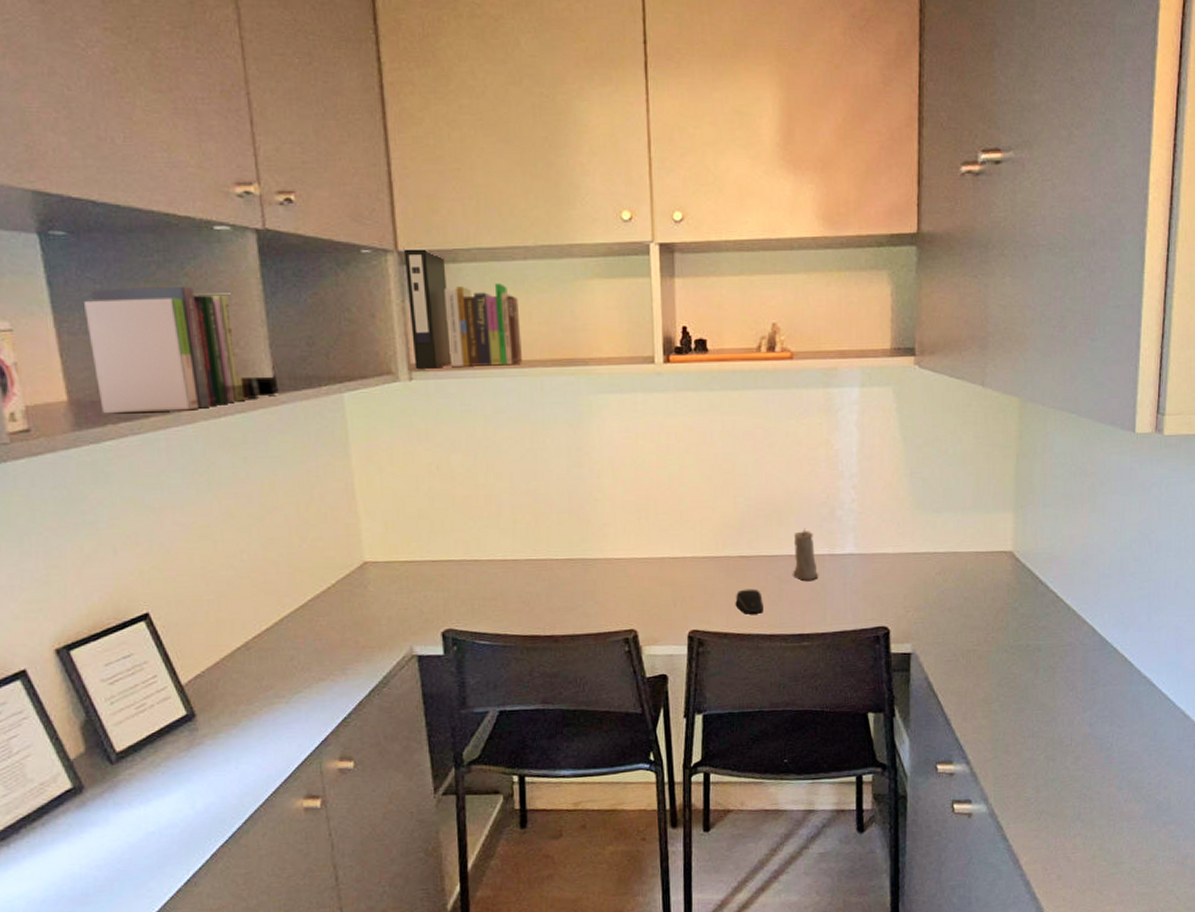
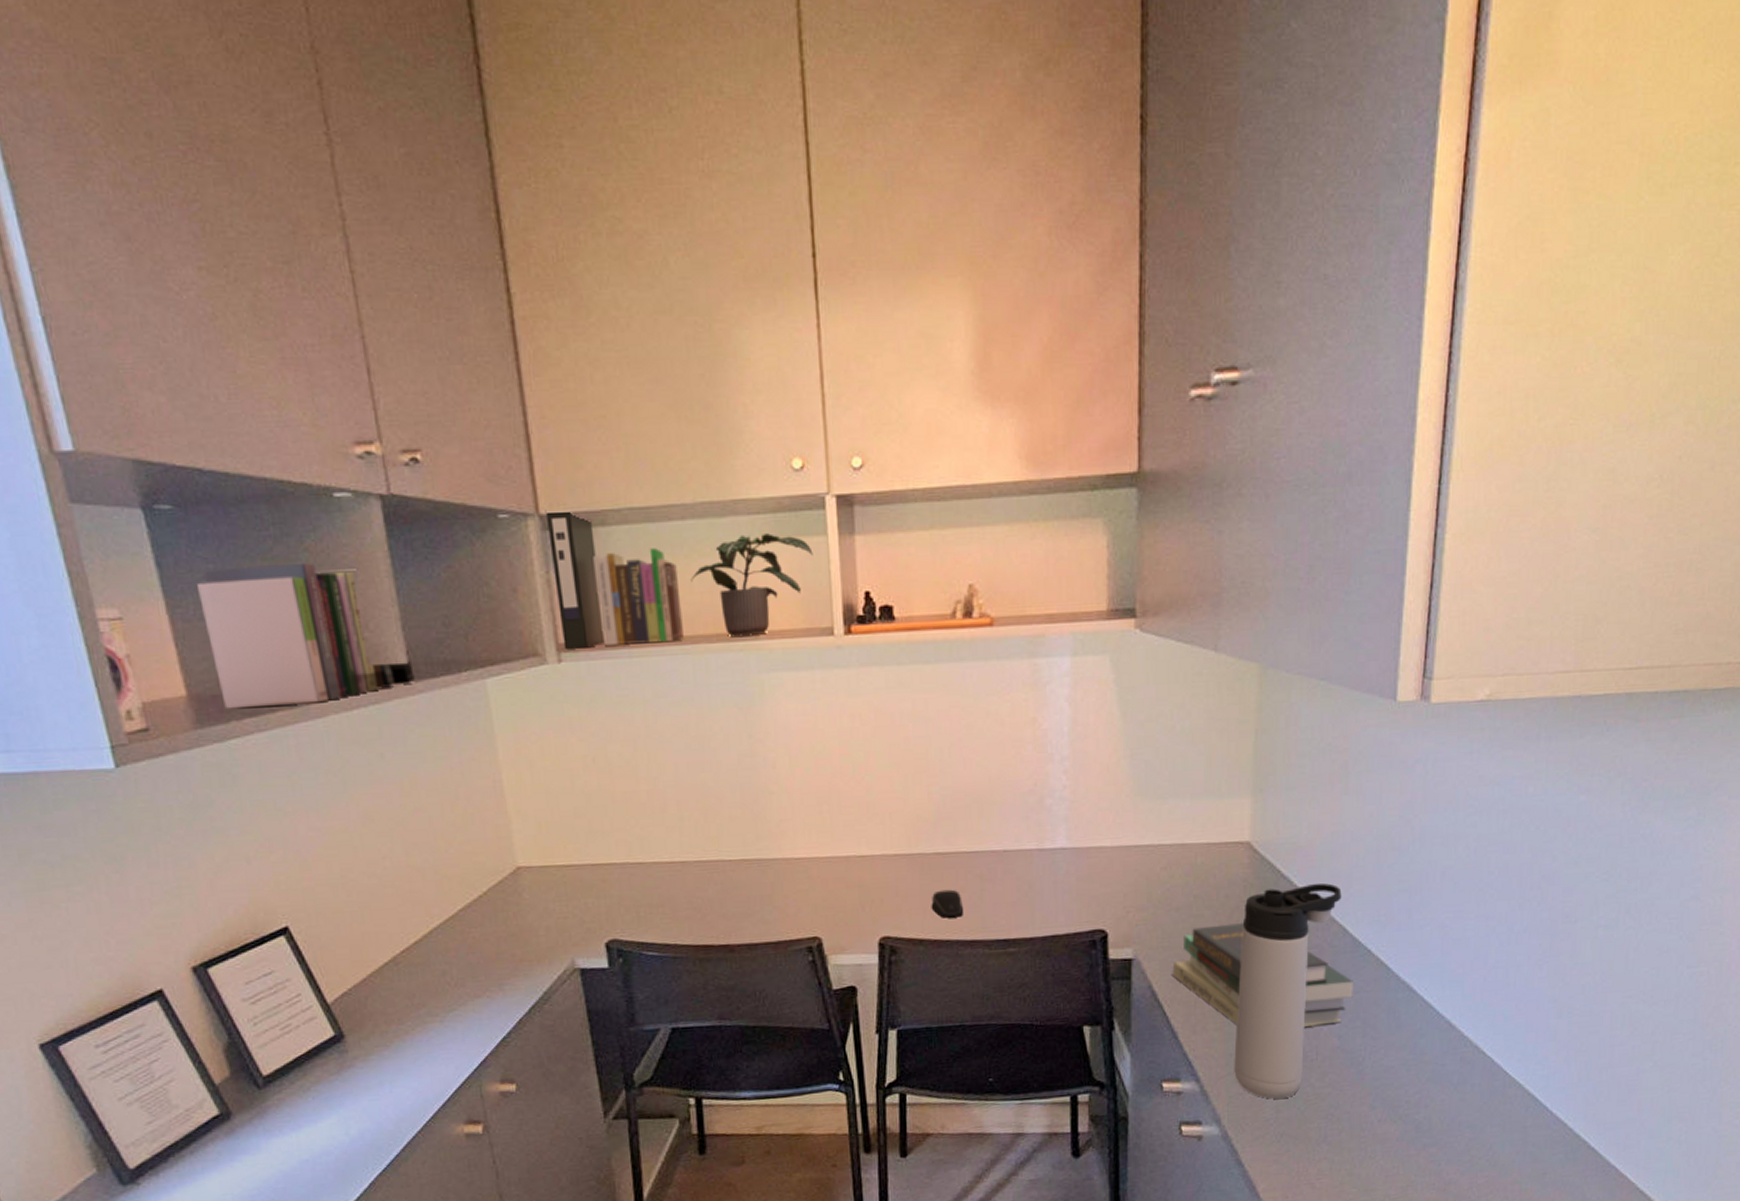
potted plant: none [530,274,638,362] -> present [691,533,813,636]
candle: present [793,528,819,581] -> none [996,820,1026,879]
books: none [946,623,1102,715] -> present [1172,923,1353,1027]
thermos bottle: none [999,588,1091,780] -> present [1234,883,1342,1099]

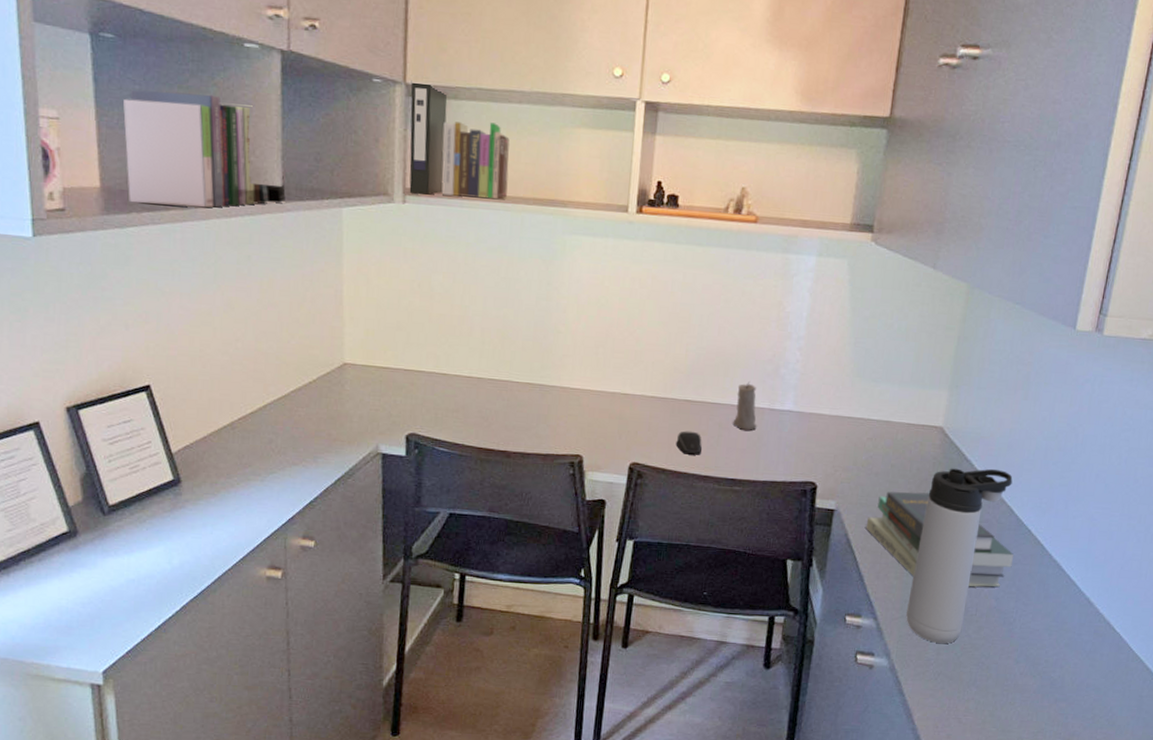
potted plant: present [691,533,813,636] -> none [519,122,621,204]
candle: none [996,820,1026,879] -> present [733,381,757,430]

